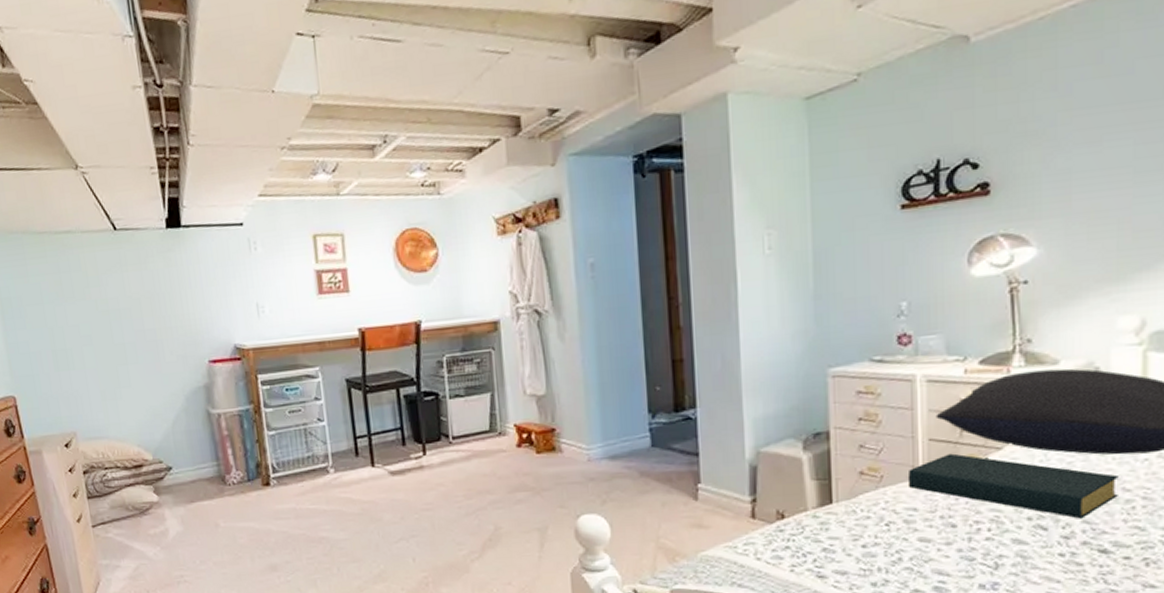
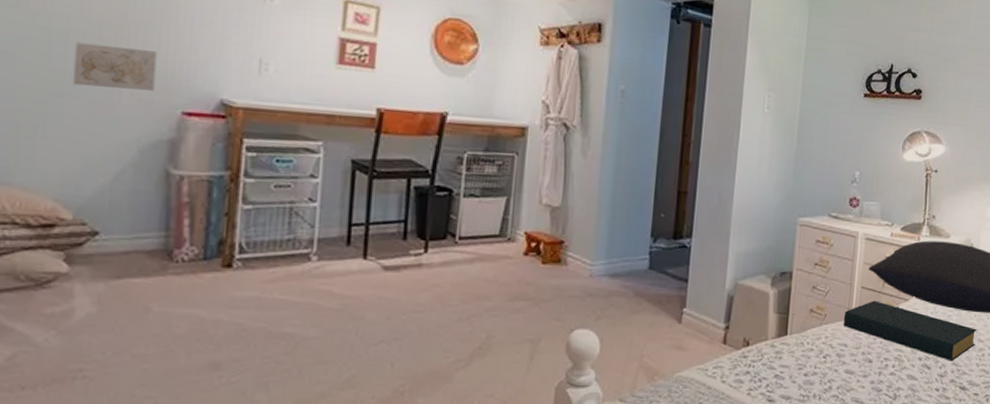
wall art: none [126,314,186,353] -> present [72,42,157,91]

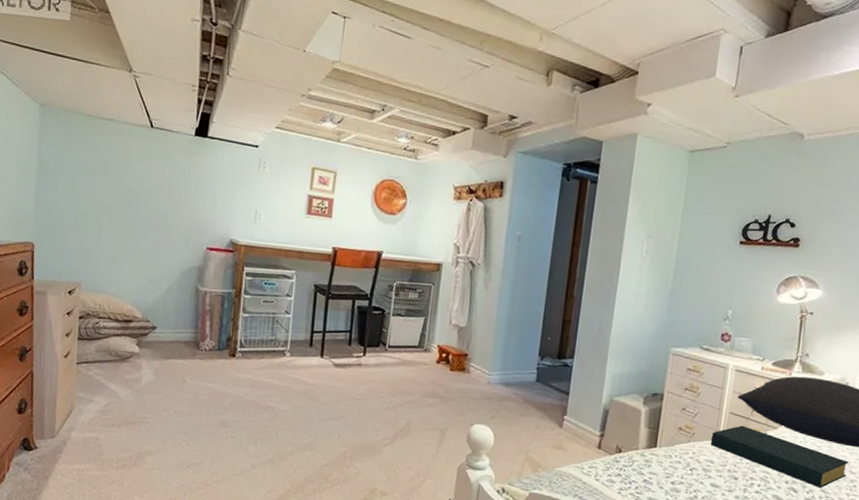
wall art: present [72,42,157,91] -> none [143,199,192,233]

